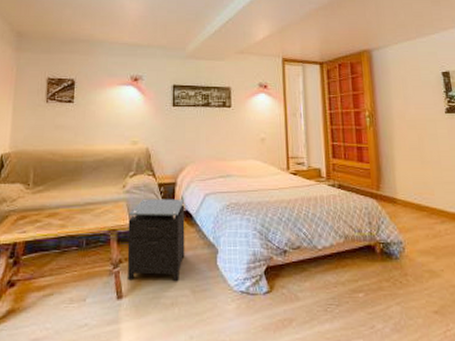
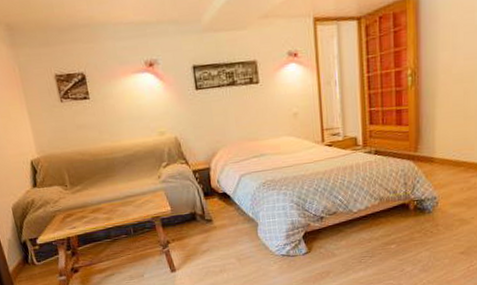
nightstand: present [127,199,185,282] -> none [168,182,227,257]

